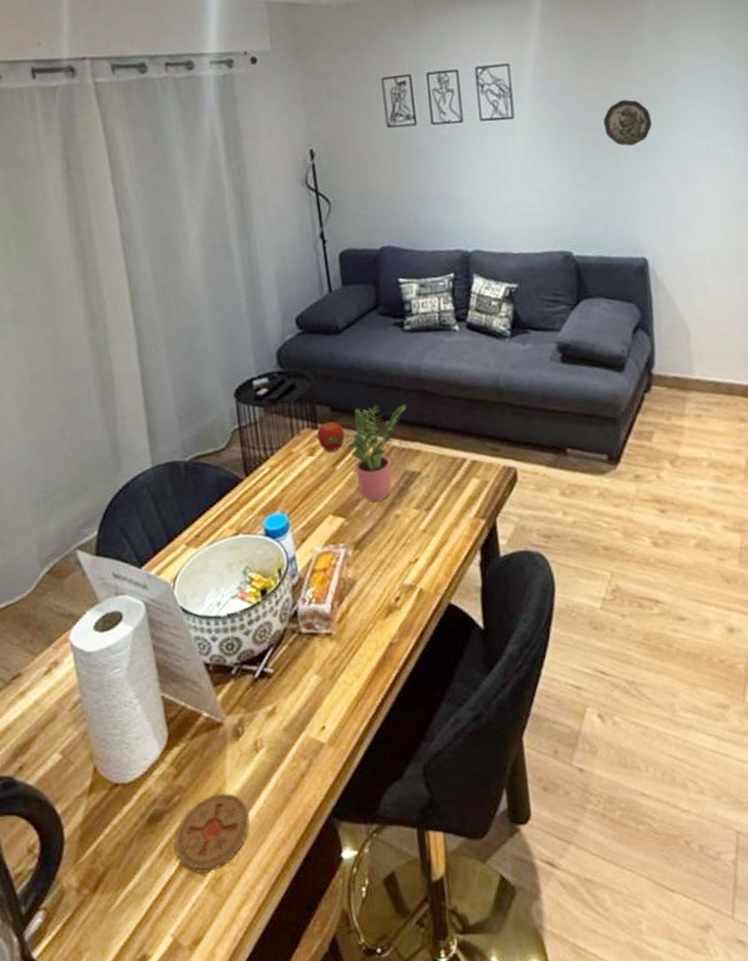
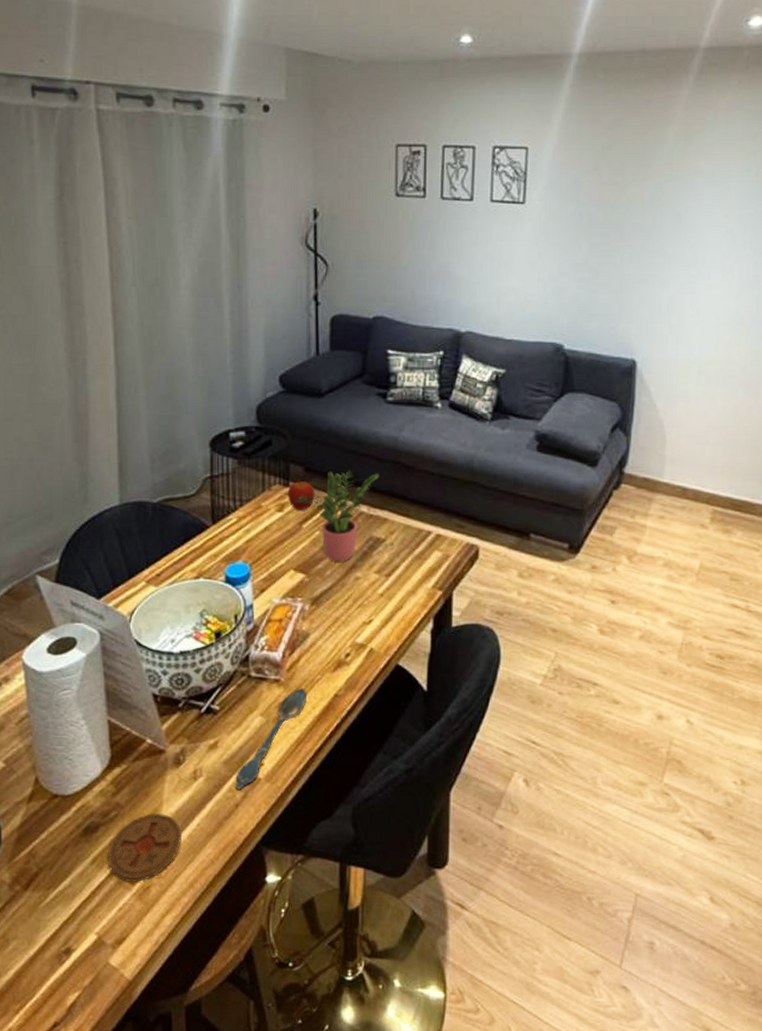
spoon: none [298,639,362,758] -> present [235,688,307,790]
decorative plate: present [603,99,652,146] -> none [614,200,662,247]

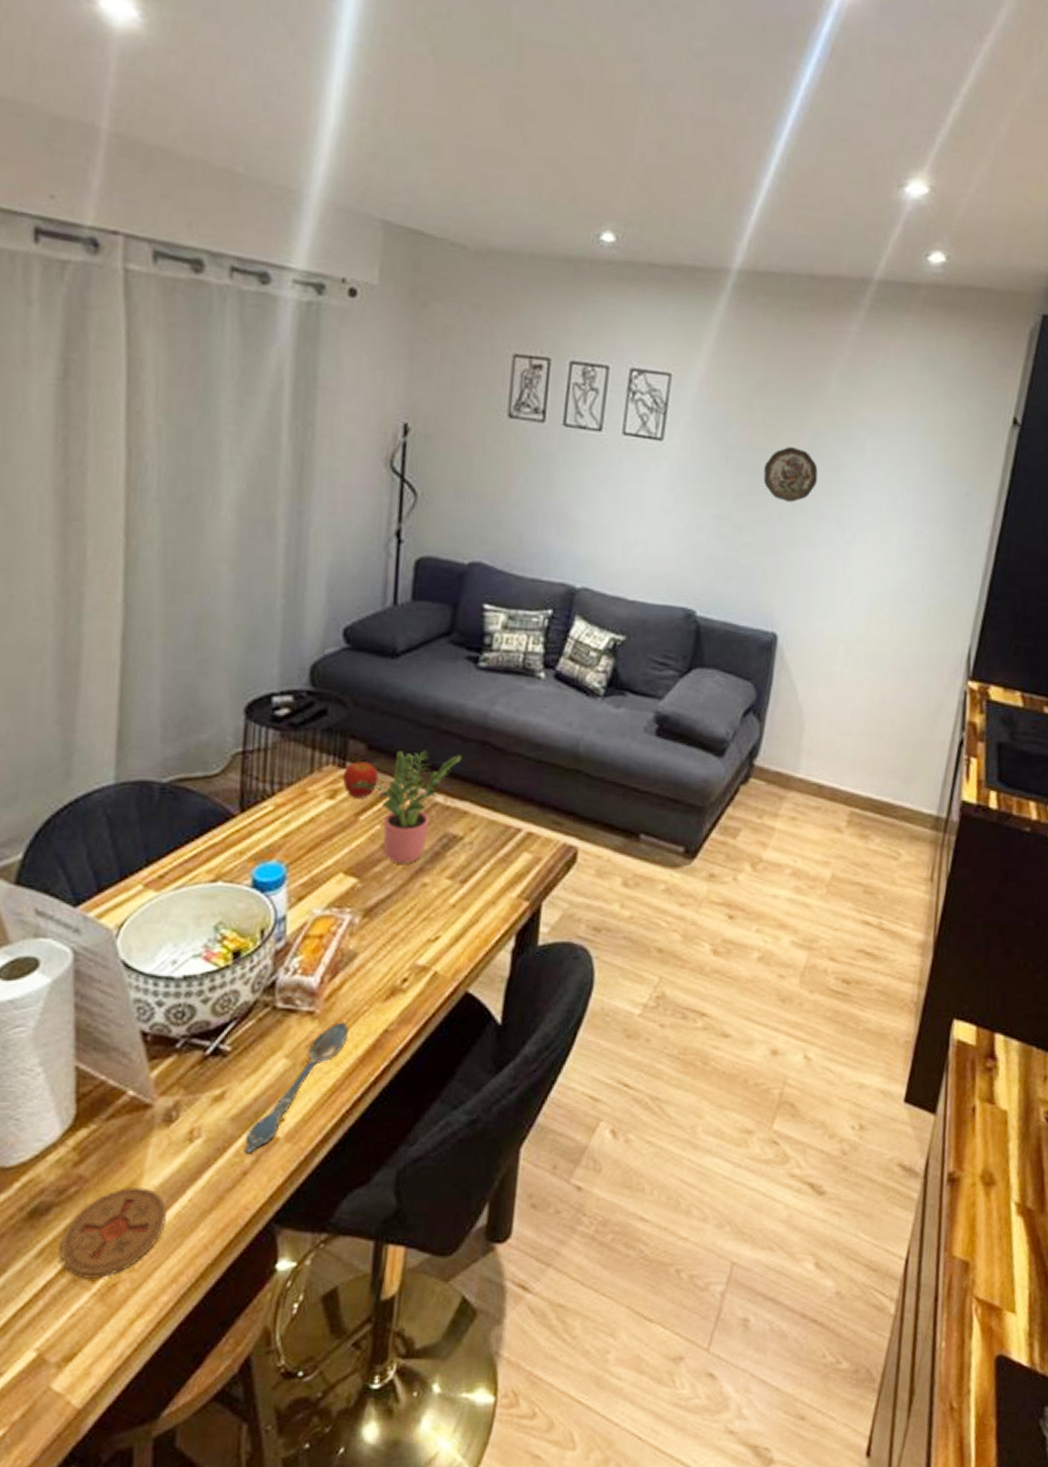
decorative plate: none [614,200,662,247] -> present [763,447,818,503]

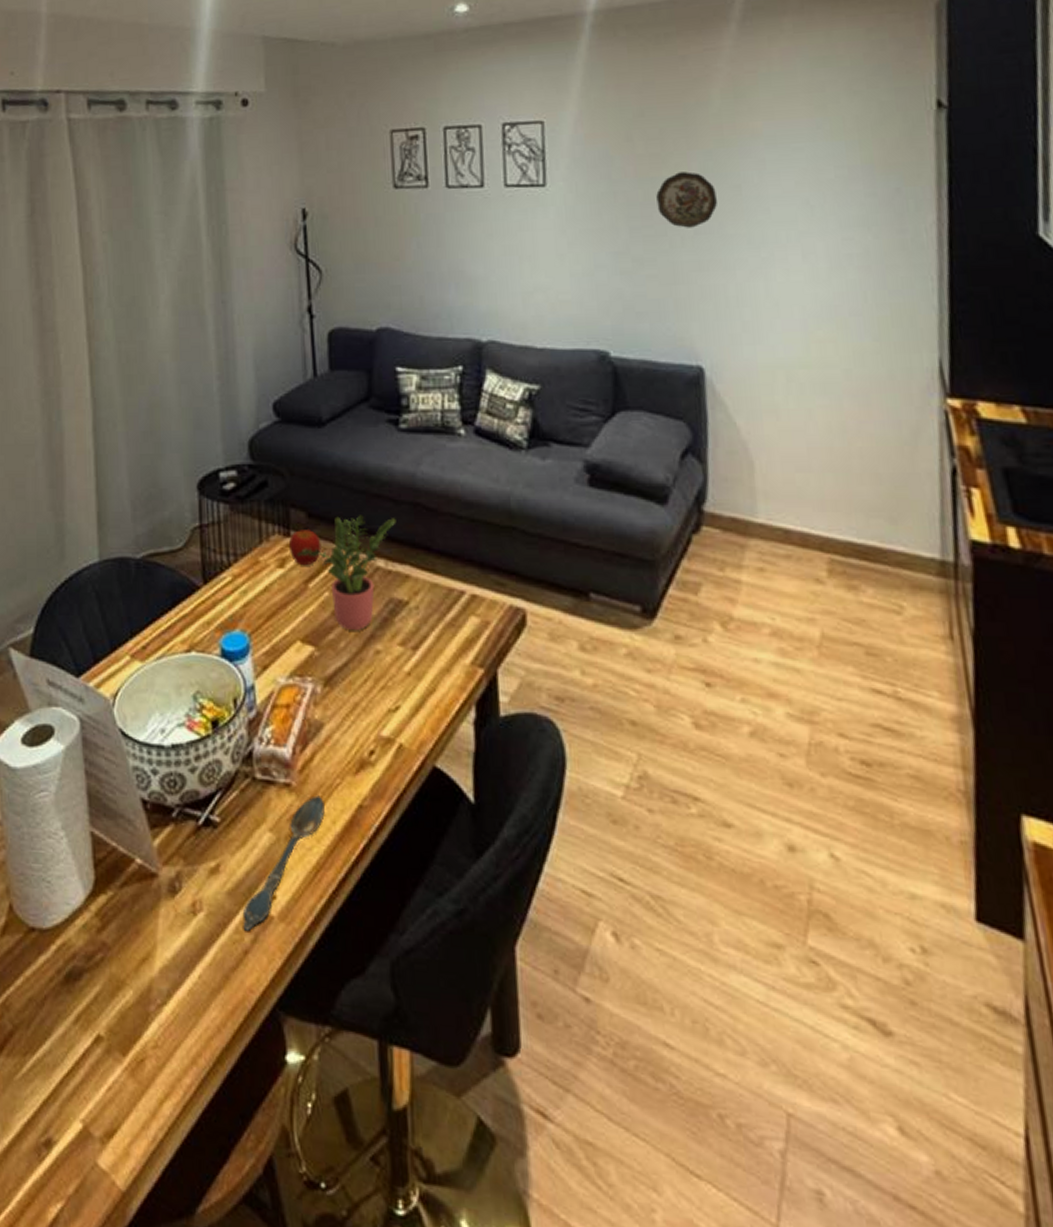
coaster: present [60,1186,168,1280] -> none [92,957,182,1053]

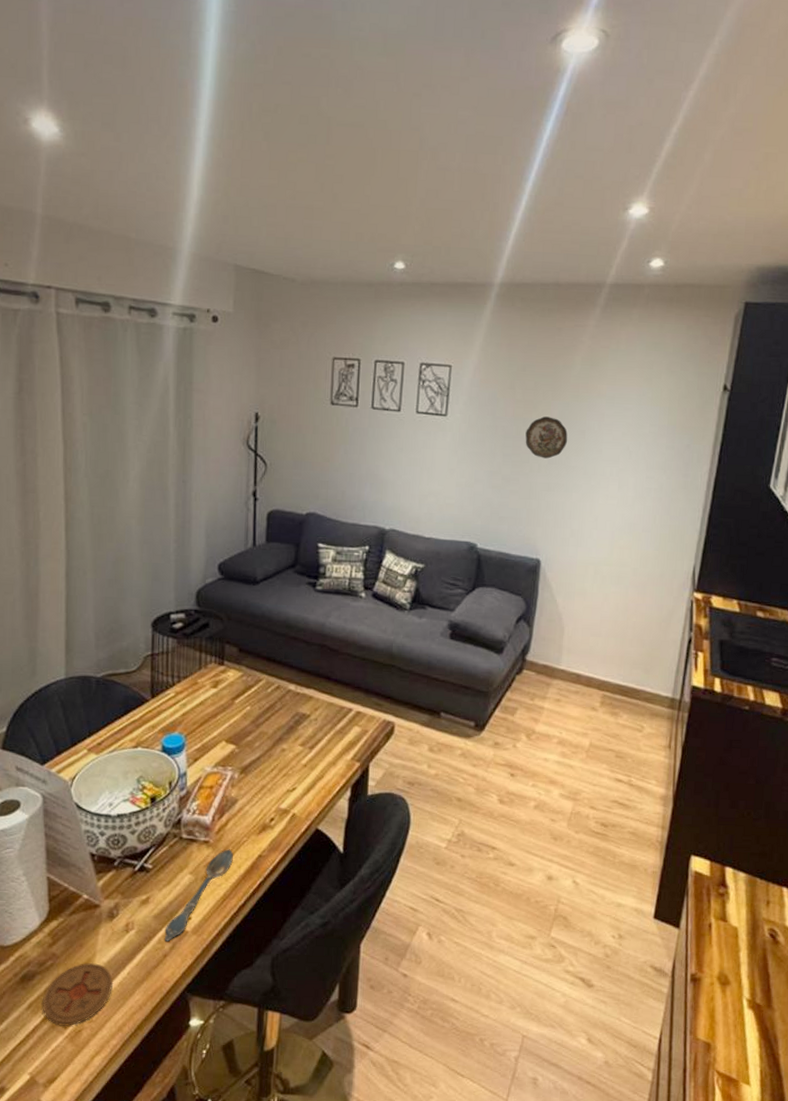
coaster: none [92,957,182,1053] -> present [42,962,114,1027]
apple: present [288,530,322,566] -> none [221,660,248,687]
potted plant: present [297,515,396,631] -> none [228,652,307,735]

